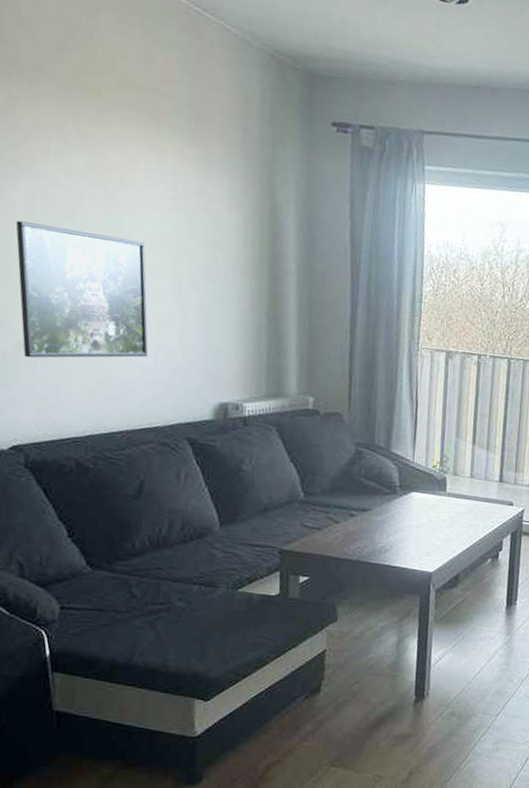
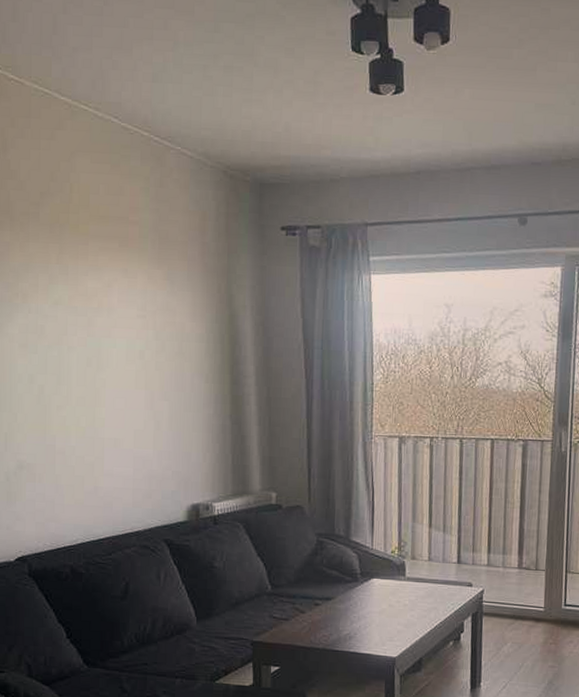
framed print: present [15,220,148,358] -> none [13,353,127,476]

